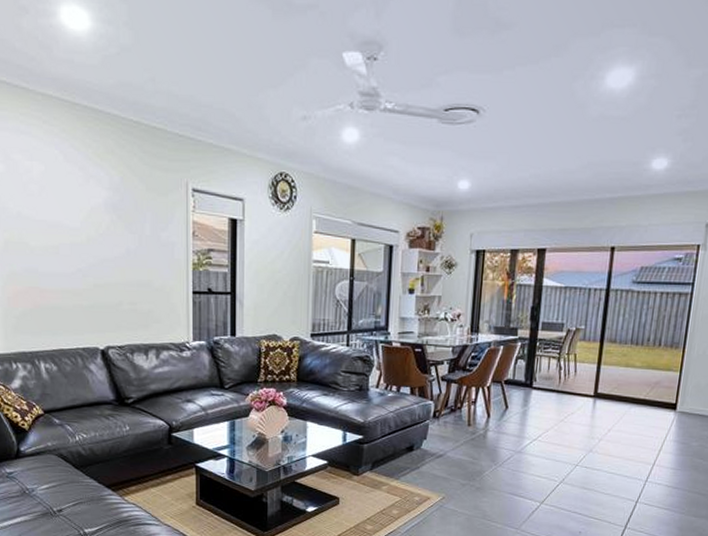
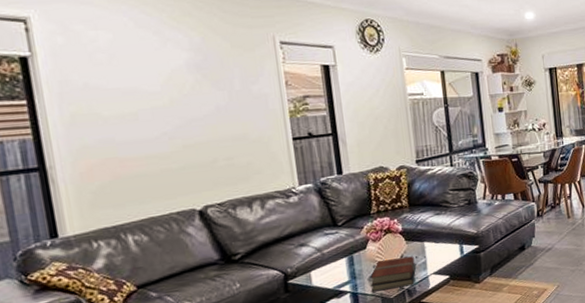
books: none [247,431,296,463] -> present [370,256,417,292]

